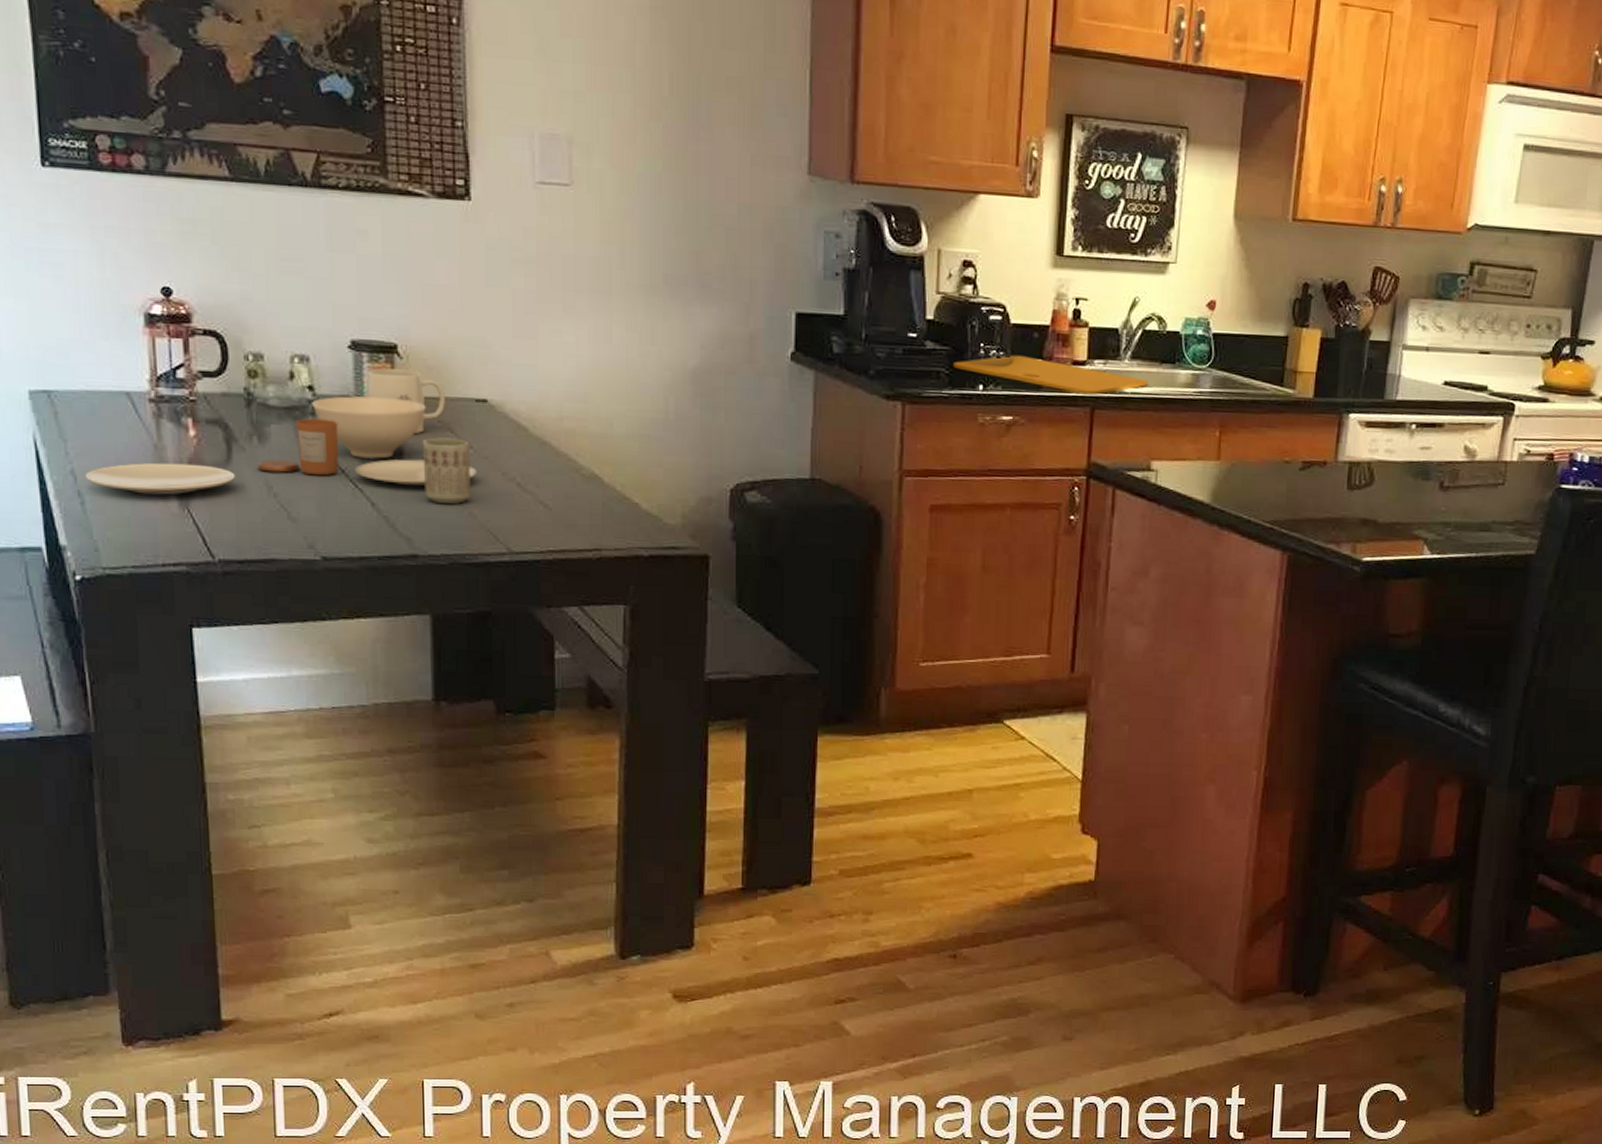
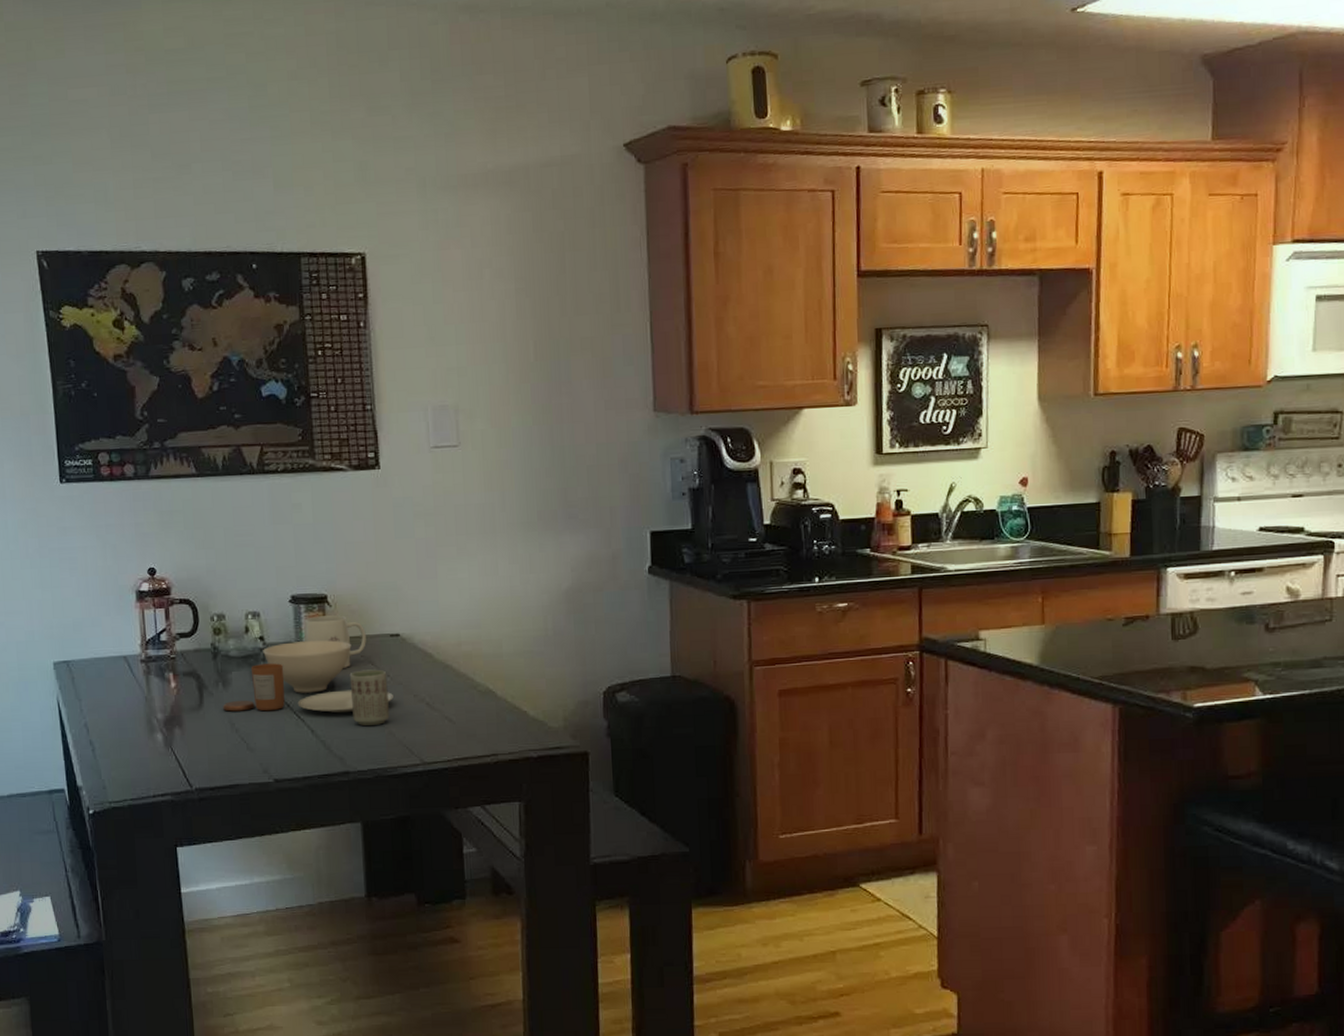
plate: present [85,462,236,495] -> none [95,710,207,739]
cutting board: present [953,355,1149,395] -> none [790,547,971,576]

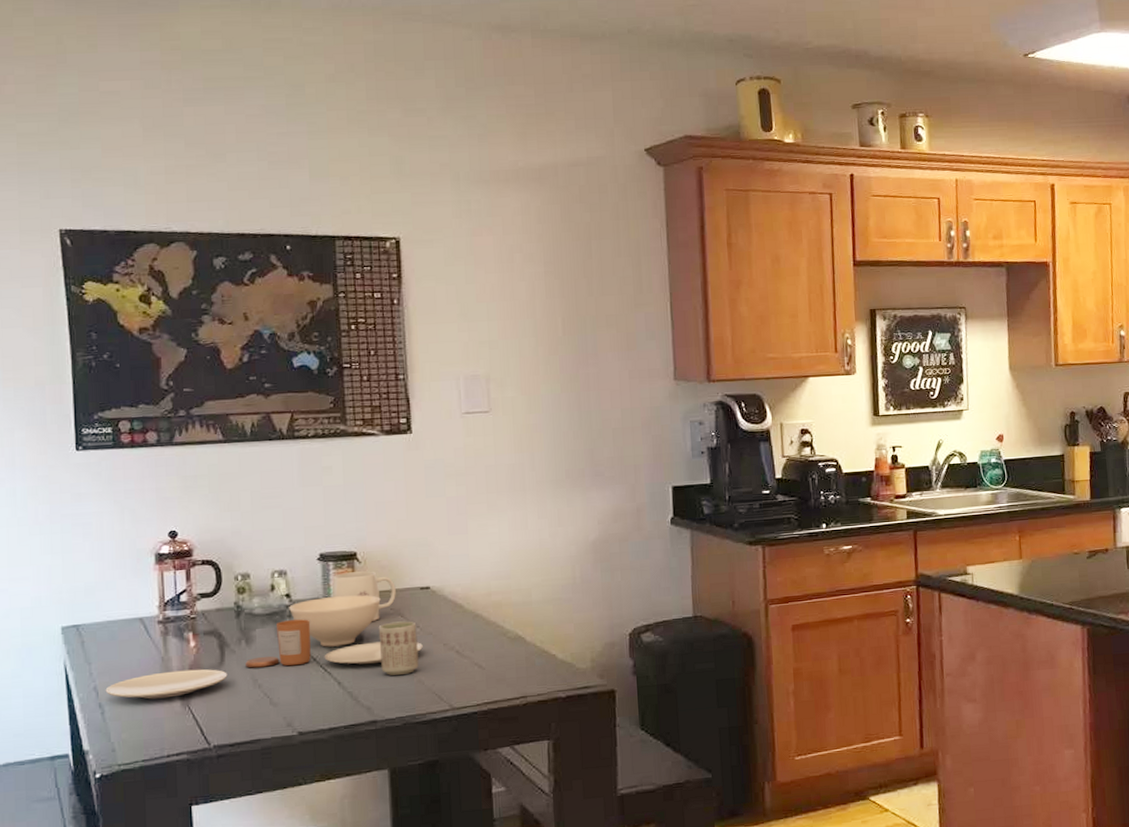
plate: none [95,710,207,739] -> present [105,669,228,699]

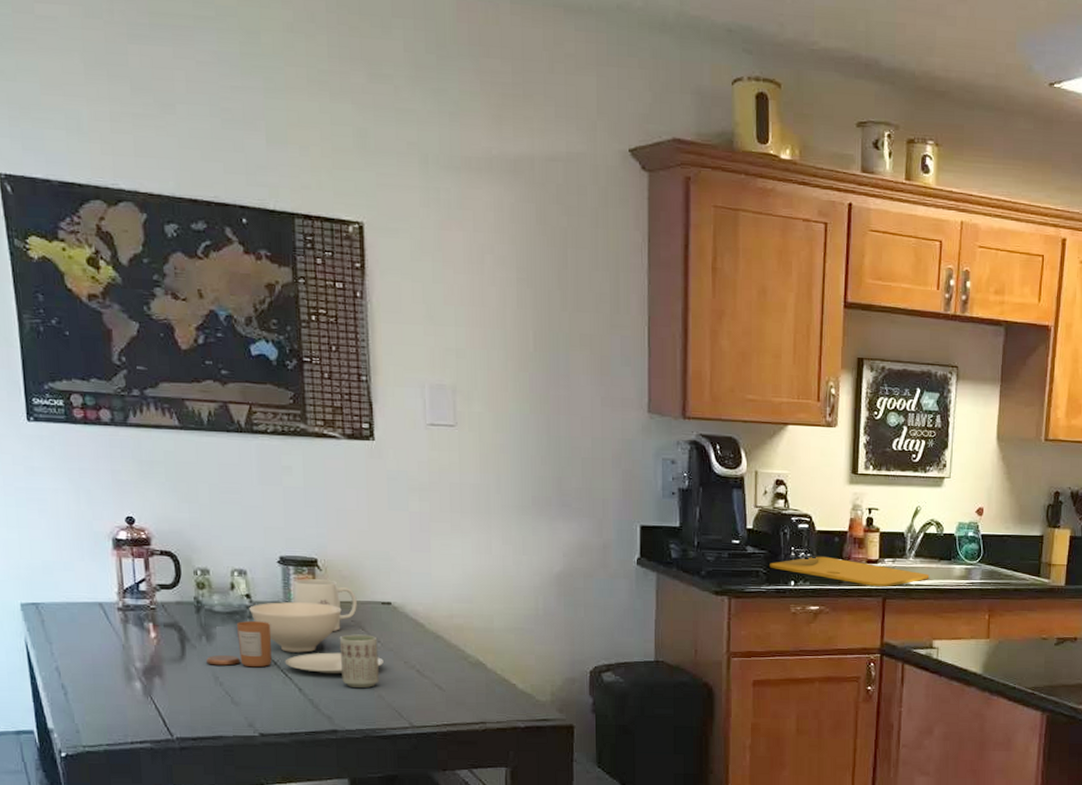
plate: present [105,669,228,699] -> none [67,659,189,686]
cutting board: none [800,496,958,521] -> present [770,556,930,587]

